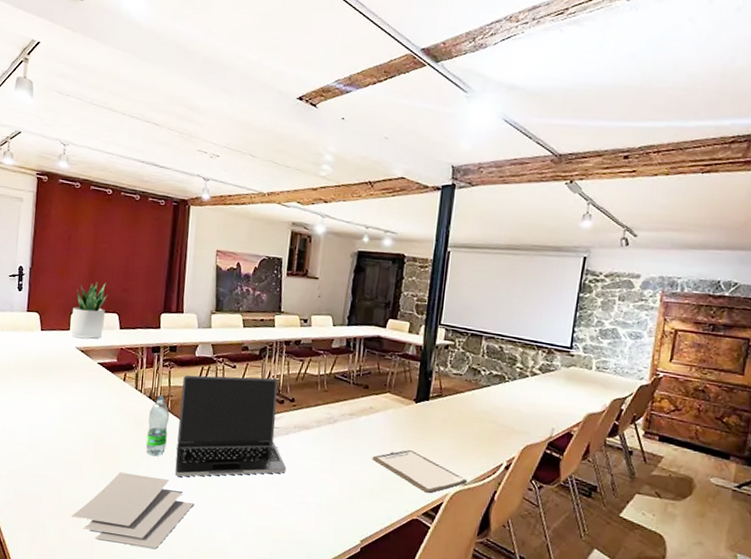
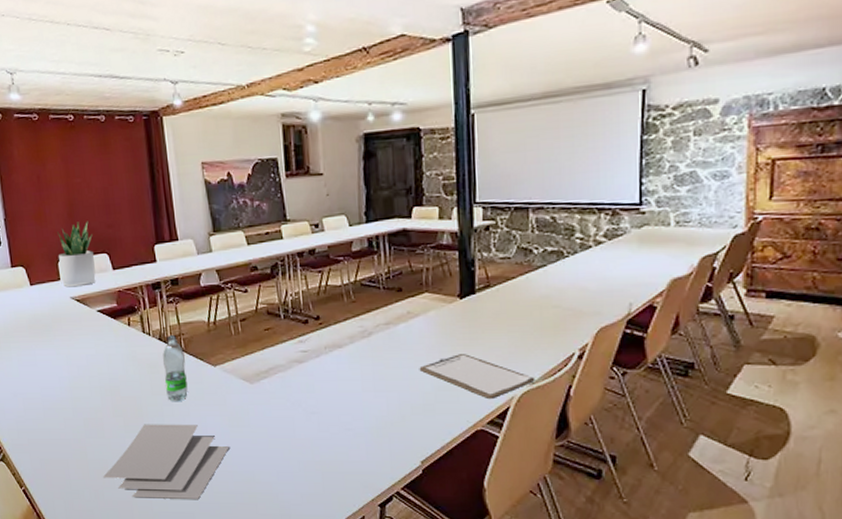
laptop: present [174,375,287,477] -> none [192,296,324,421]

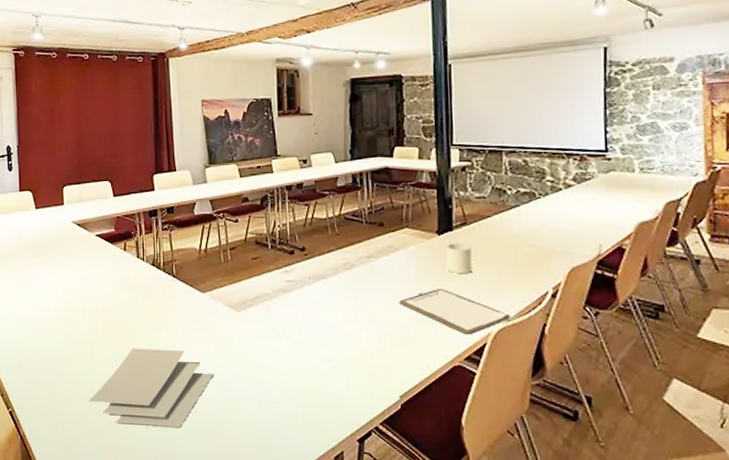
planter: present [57,221,96,287] -> none [64,150,97,212]
bottle: present [162,335,188,402] -> none [154,261,176,327]
cup: none [468,306,496,339] -> present [445,243,473,274]

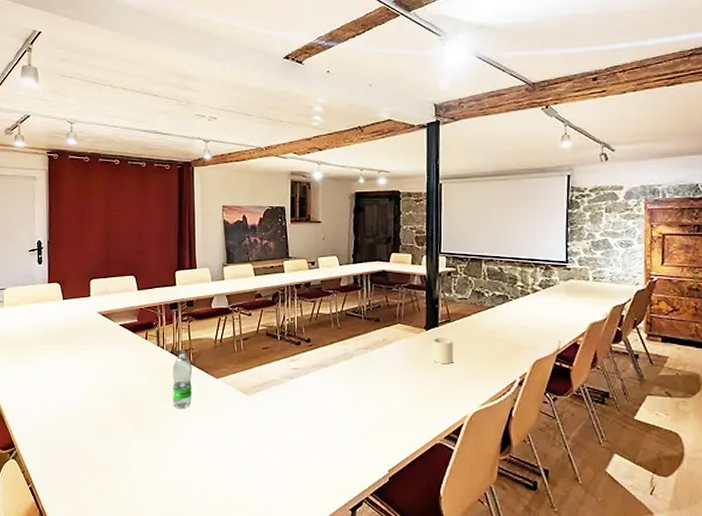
papers: present [89,348,213,427] -> none [107,428,224,500]
bottle: none [154,261,176,327] -> present [172,350,192,409]
clipboard: present [399,289,509,334] -> none [390,377,483,416]

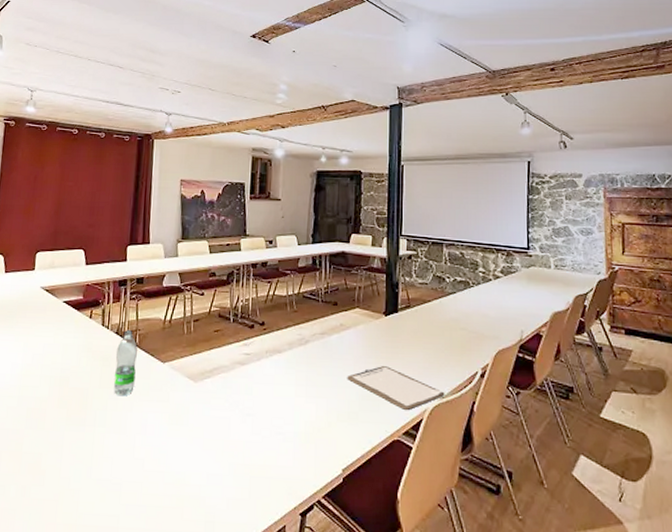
clipboard: none [390,377,483,416] -> present [347,366,444,410]
cup: present [432,338,454,365] -> none [391,324,414,353]

